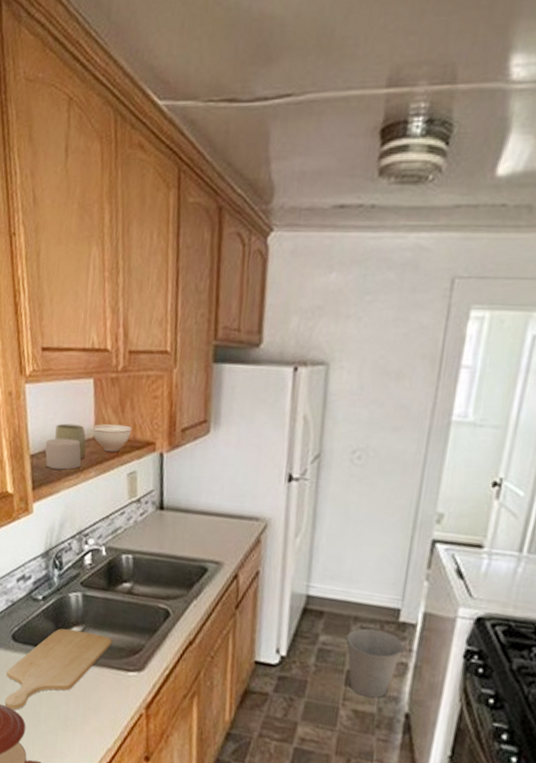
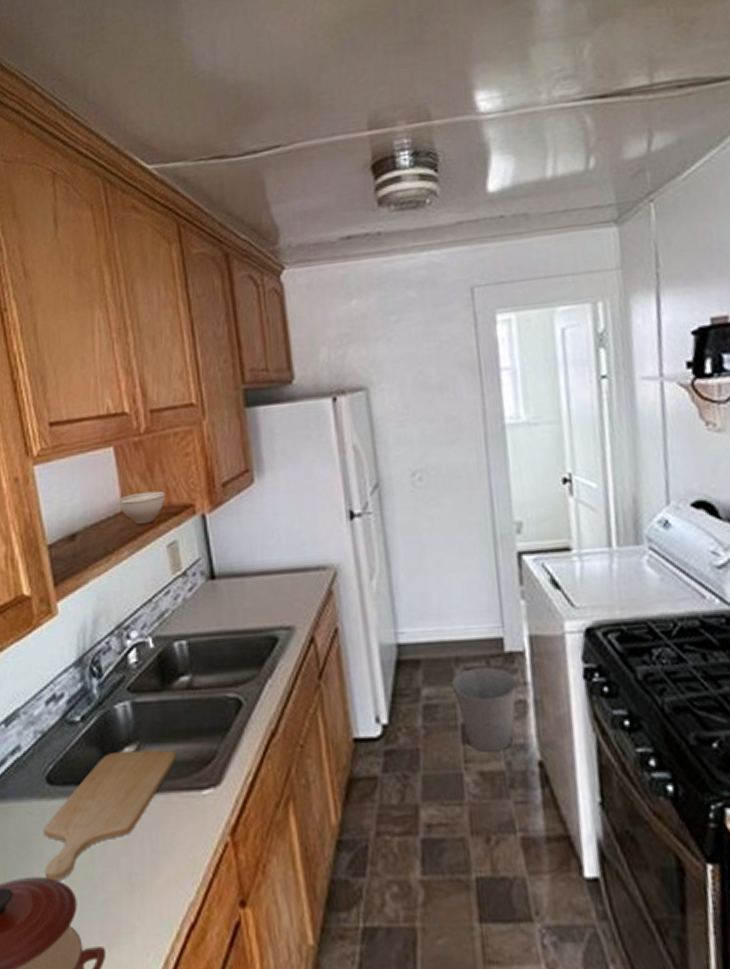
jar: present [45,438,82,470] -> none [64,517,111,557]
mug: present [54,423,86,459] -> none [74,500,114,538]

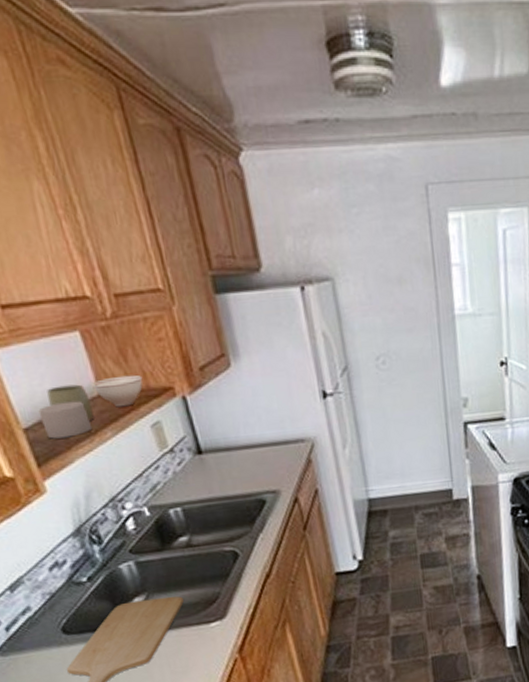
jar: none [64,517,111,557] -> present [38,401,93,439]
mug: none [74,500,114,538] -> present [47,384,94,421]
bucket: present [451,666,519,752] -> none [412,511,464,573]

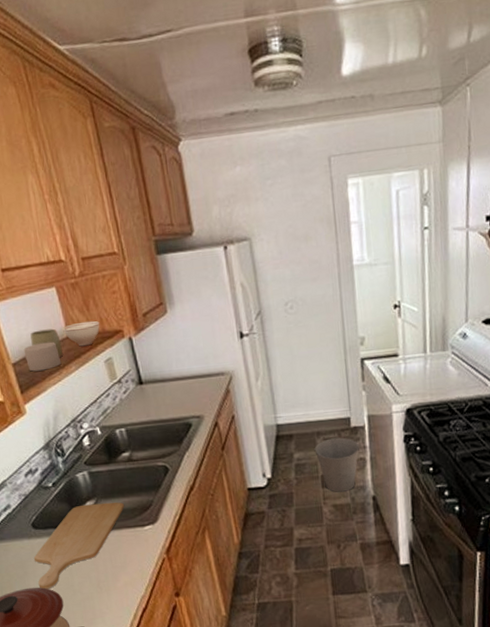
bucket: none [412,511,464,573] -> present [314,437,360,492]

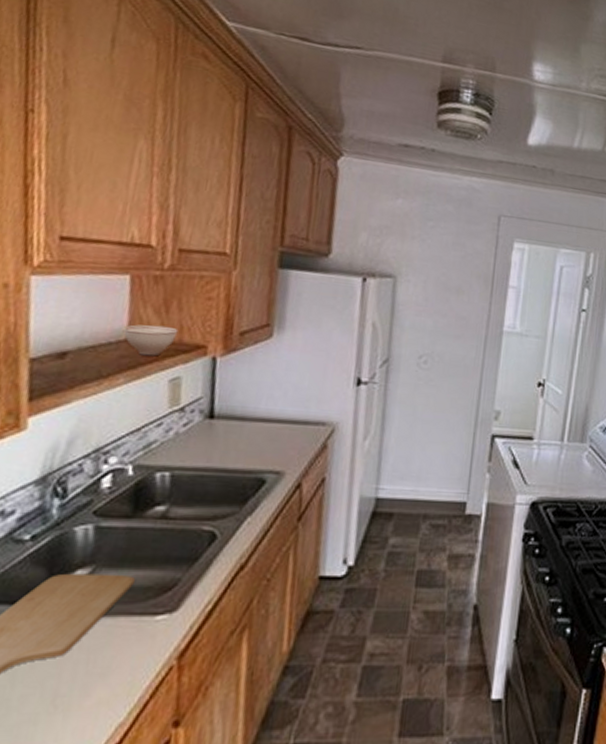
jar: present [23,342,62,372] -> none [52,339,107,377]
mug: present [30,328,63,357] -> none [68,322,116,363]
bucket: present [314,437,360,492] -> none [416,523,472,595]

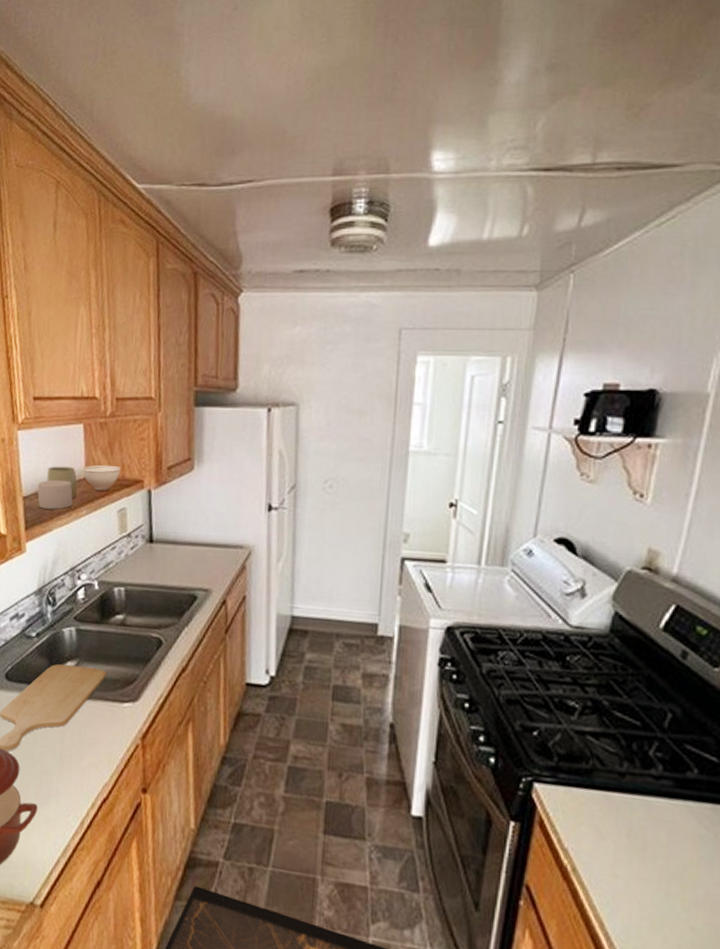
jar: none [52,339,107,377] -> present [37,479,73,510]
mug: none [68,322,116,363] -> present [46,466,77,498]

